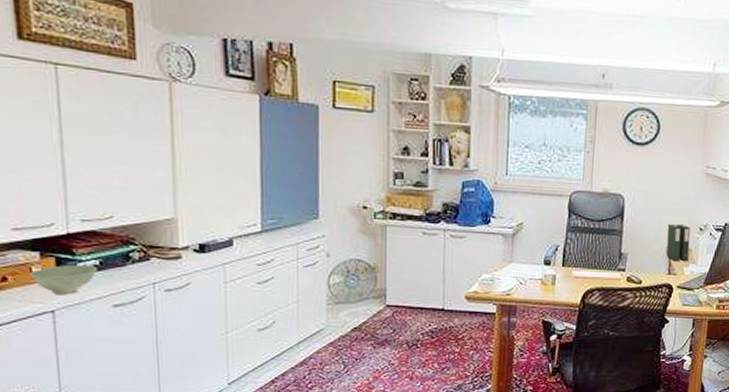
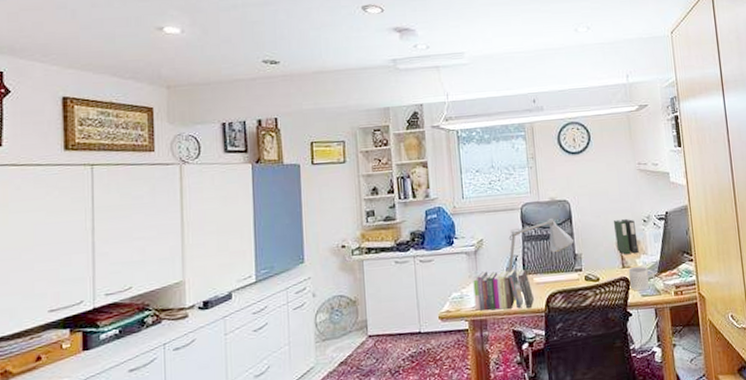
bowl: present [30,264,98,295] -> none [61,335,117,368]
books: none [505,257,570,302] -> present [473,269,534,311]
desk lamp: none [545,211,623,284] -> present [507,217,575,292]
mug: none [672,275,701,300] -> present [628,266,656,291]

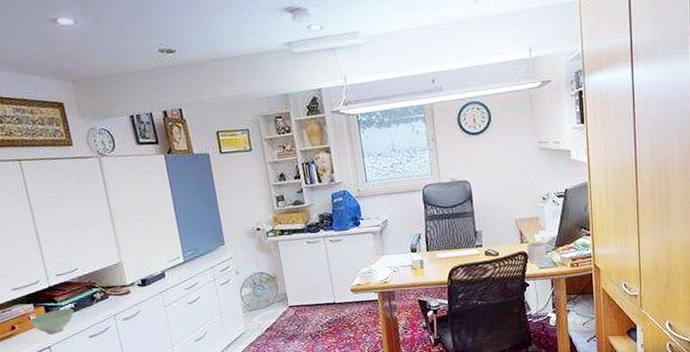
bowl: none [61,335,117,368] -> present [29,308,74,335]
books: present [473,269,534,311] -> none [380,247,437,284]
desk lamp: present [507,217,575,292] -> none [411,197,475,267]
binder: present [613,218,639,255] -> none [512,196,537,231]

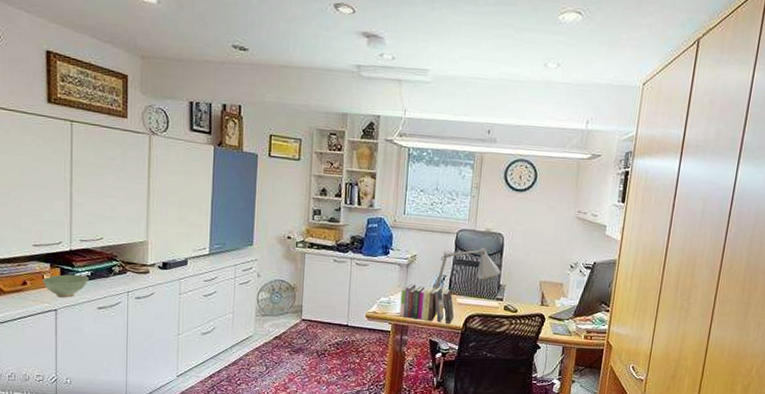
books: none [380,247,437,284] -> present [399,284,454,324]
desk lamp: none [411,197,475,267] -> present [434,247,502,309]
mug: present [526,241,553,264] -> none [544,307,570,329]

